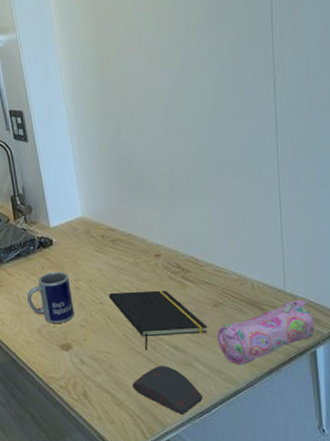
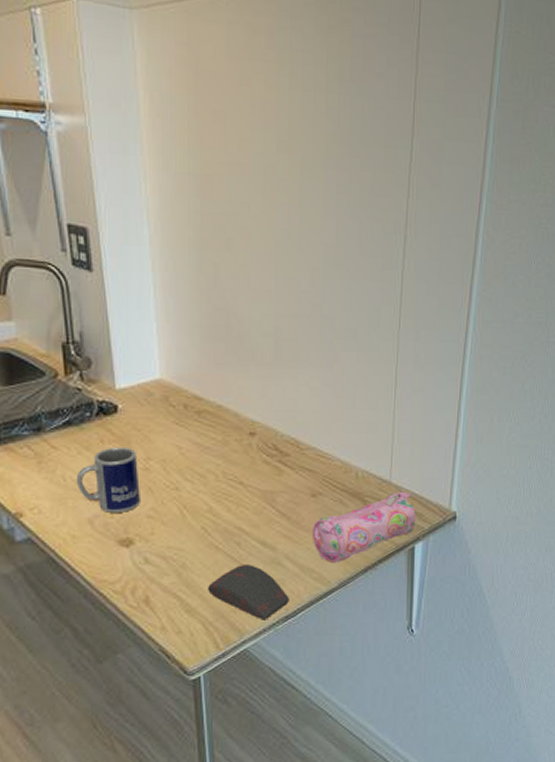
notepad: present [108,290,208,350] -> none [187,475,303,547]

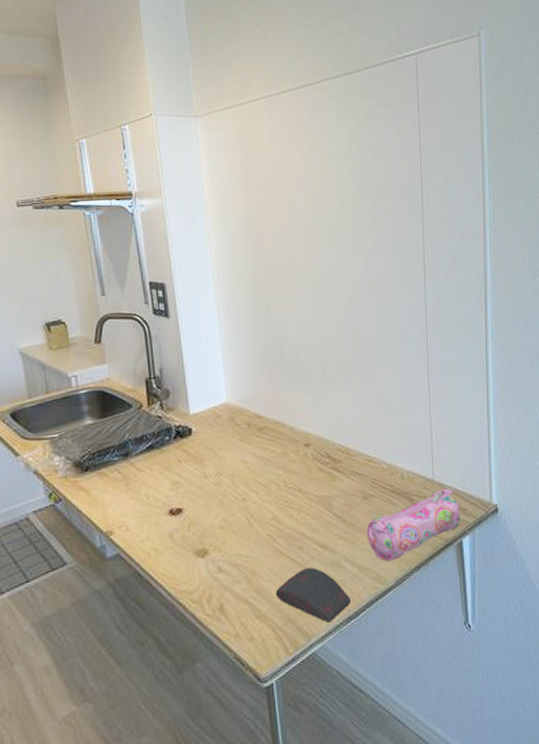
mug: present [76,446,140,513] -> none [158,464,213,526]

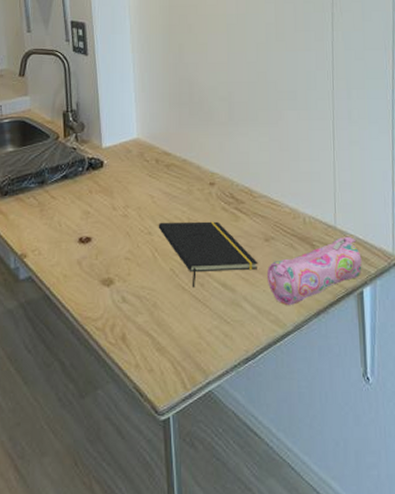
notepad: none [252,482,358,552] -> present [158,221,258,288]
computer mouse: present [275,568,351,623] -> none [175,305,249,362]

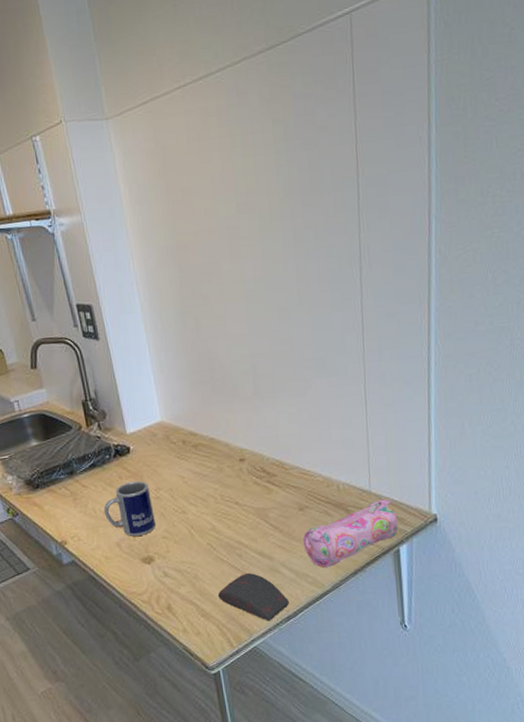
mug: none [69,196,120,255] -> present [103,481,156,536]
notepad: present [158,221,258,288] -> none [191,495,294,559]
computer mouse: none [175,305,249,362] -> present [217,573,289,621]

